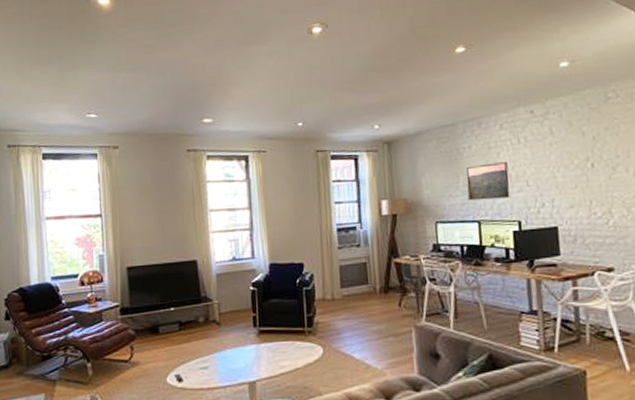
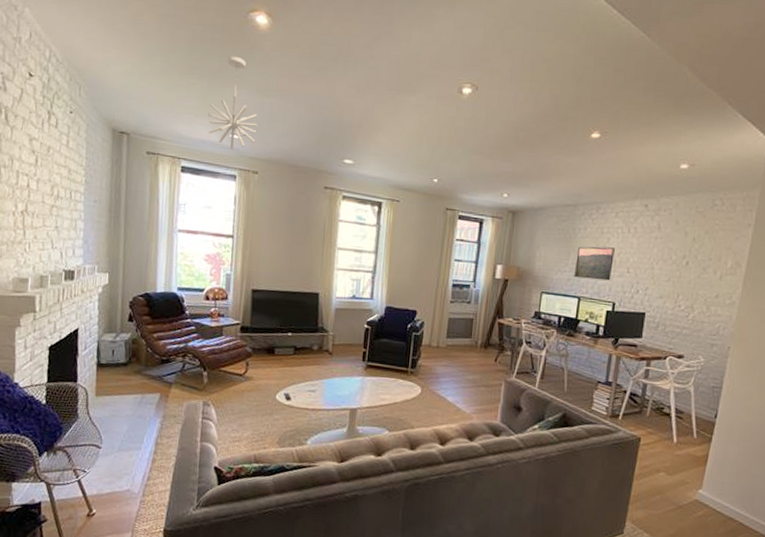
pendant light: none [62,39,113,129] -> present [207,56,258,150]

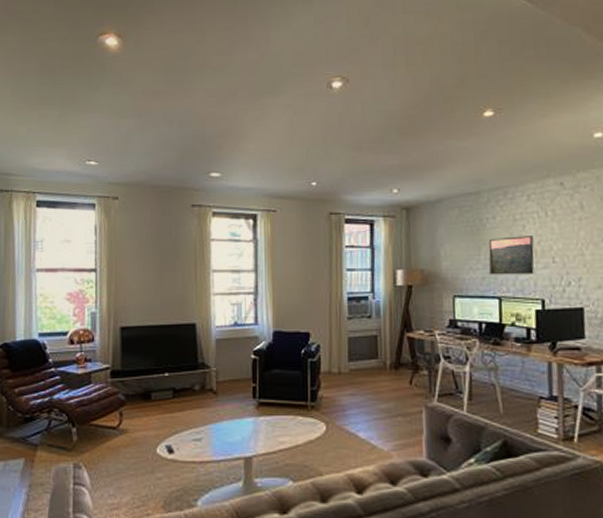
pendant light: present [207,56,258,150] -> none [61,81,114,177]

